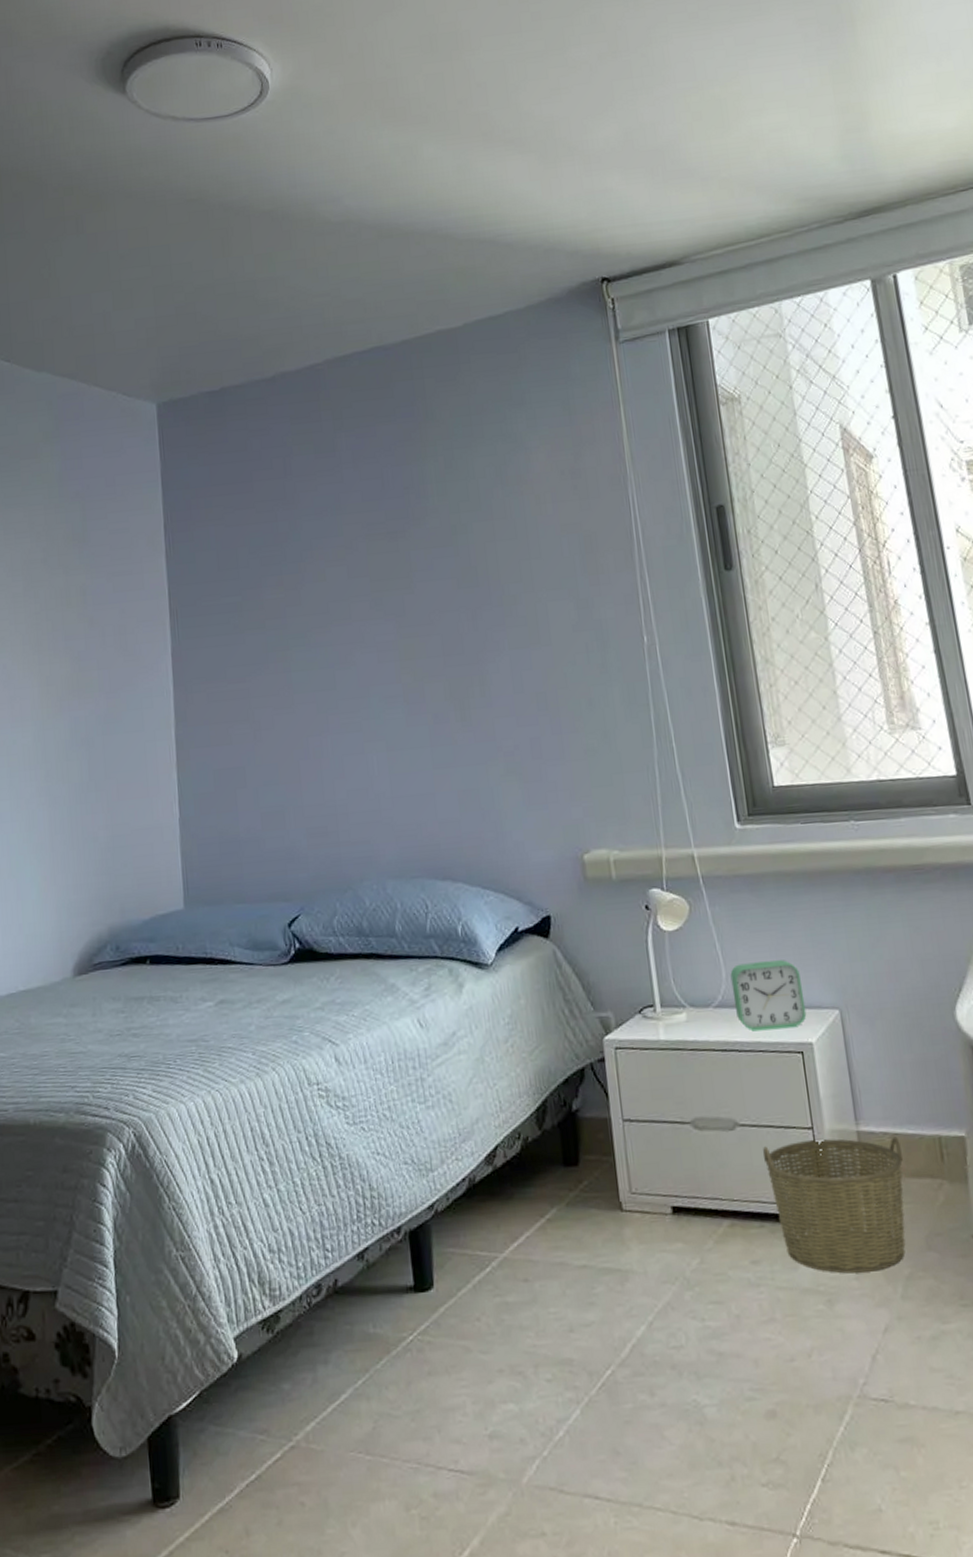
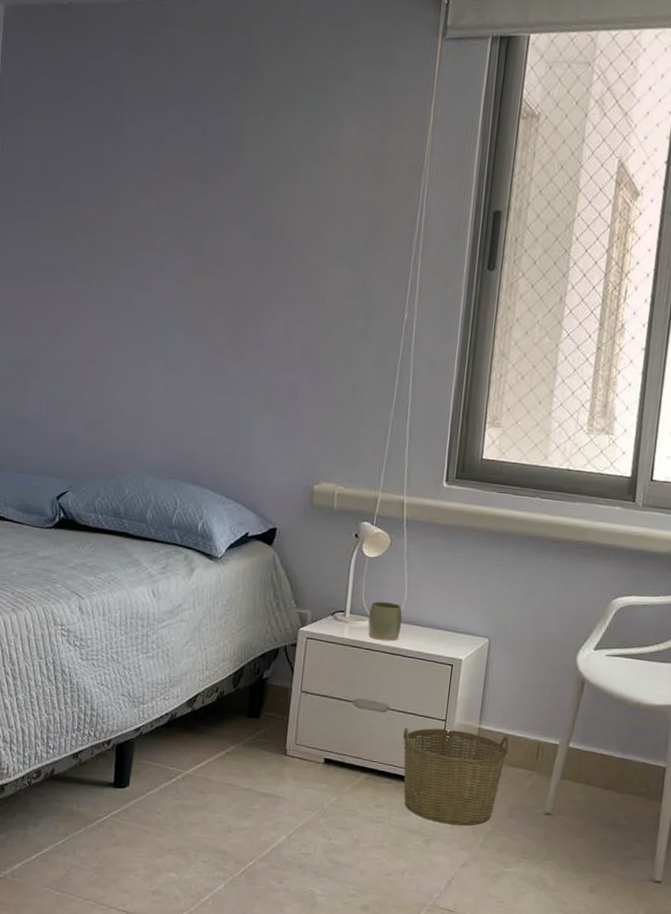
mug: none [683,984,728,1036] -> present [368,601,403,641]
alarm clock: present [730,960,807,1030] -> none [408,592,466,646]

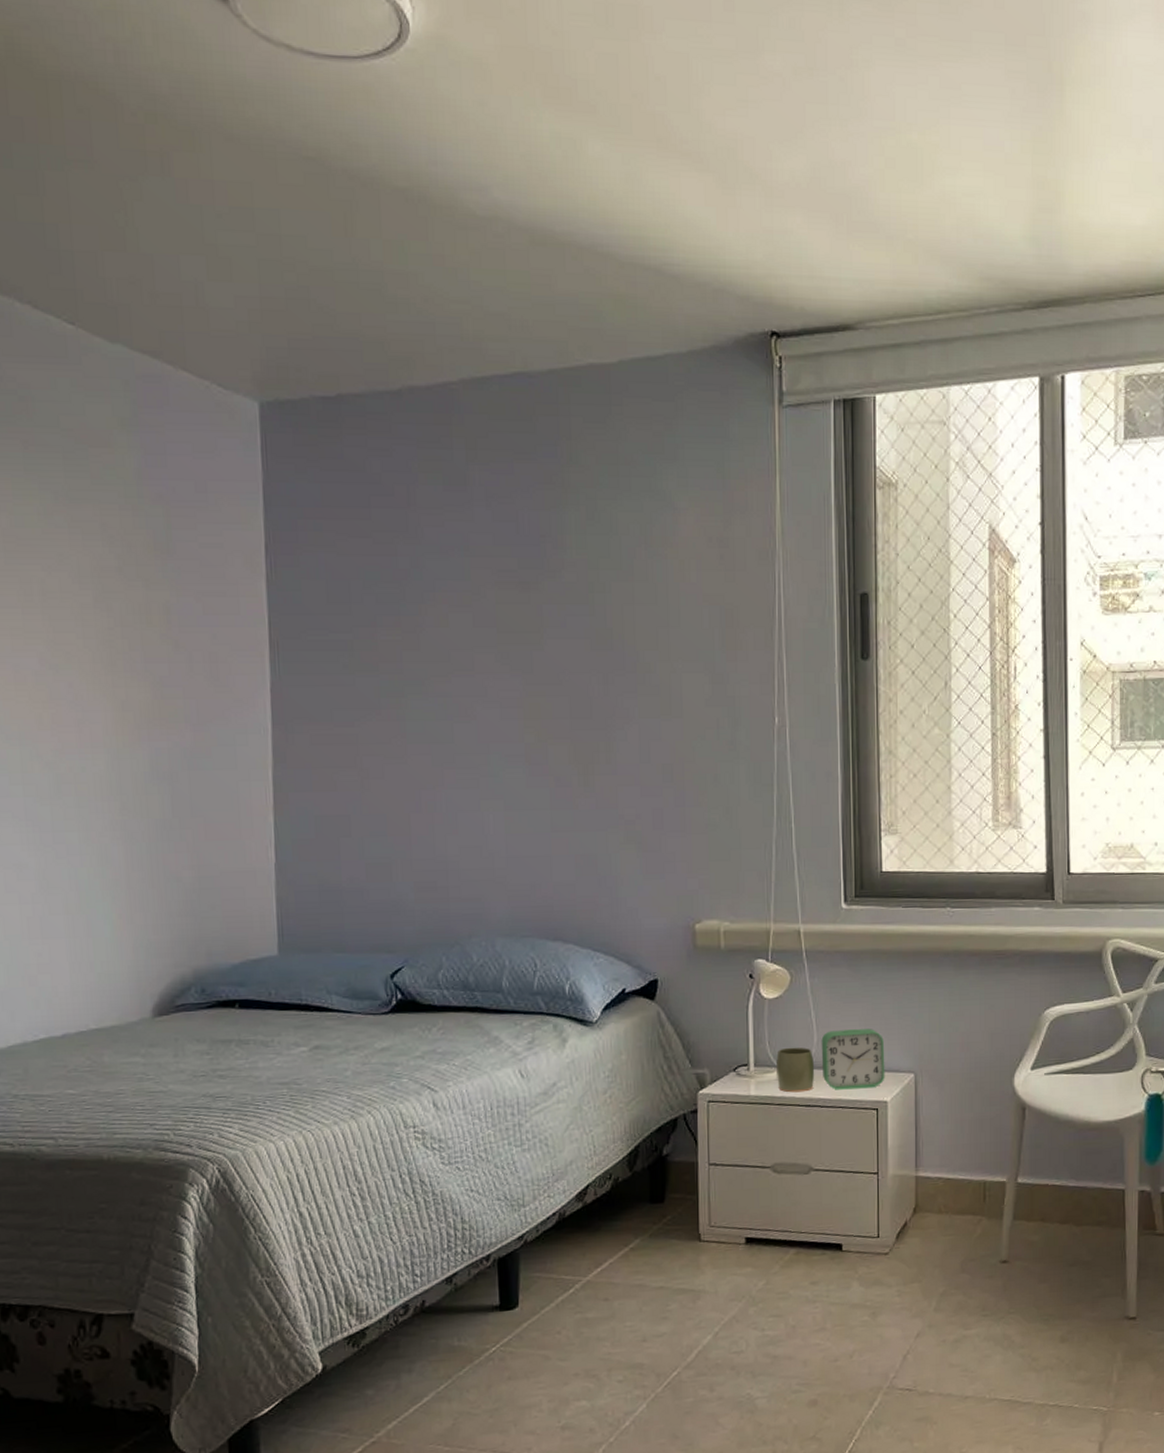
basket: present [403,727,509,826] -> none [832,1181,951,1292]
alarm clock: none [408,592,466,646] -> present [821,1029,885,1089]

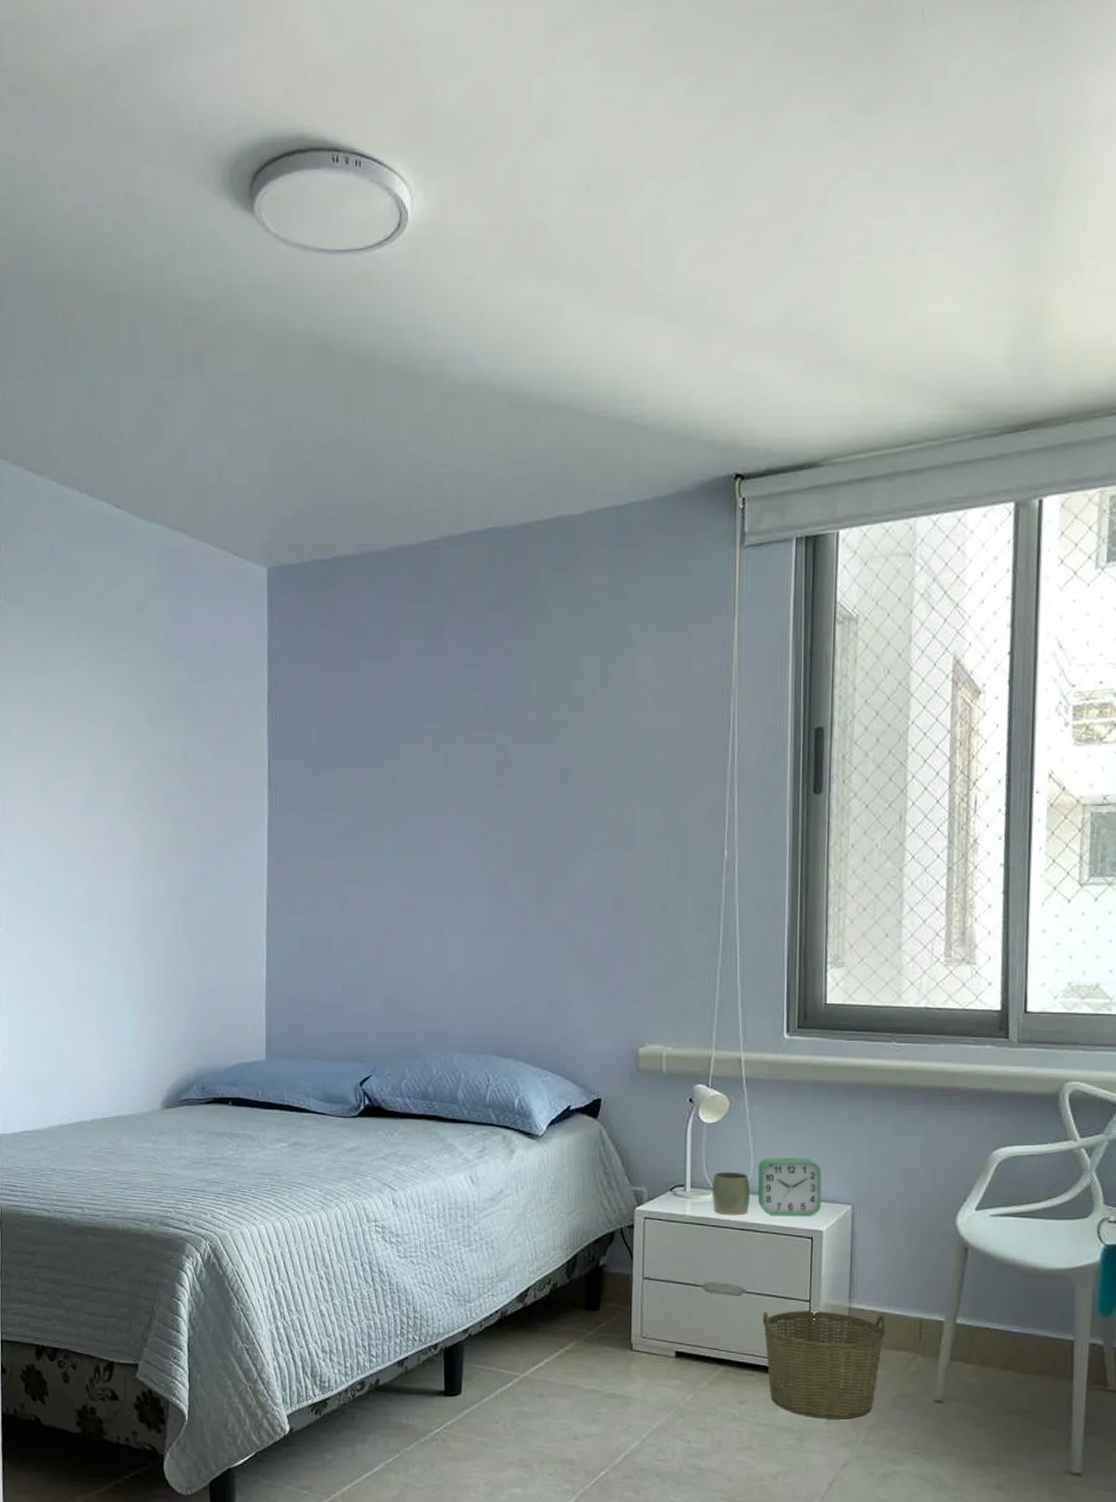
basket: none [832,1181,951,1292] -> present [763,1311,885,1419]

